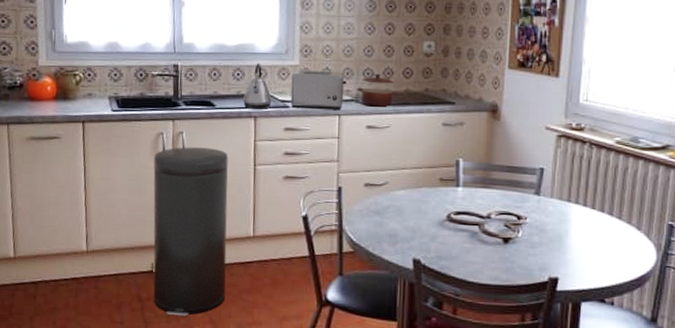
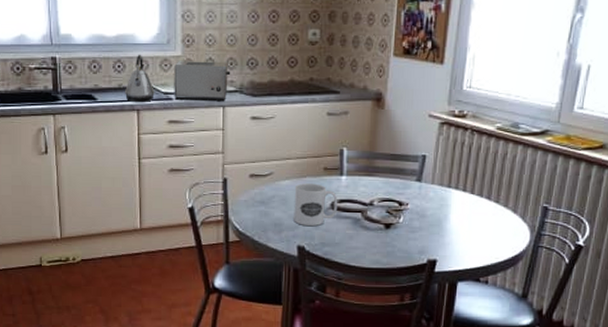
pedal bin: present [153,147,228,317] -> none [36,142,115,307]
saucepan: present [356,73,398,107] -> none [240,63,283,97]
mug: none [409,194,454,239] -> present [294,183,338,227]

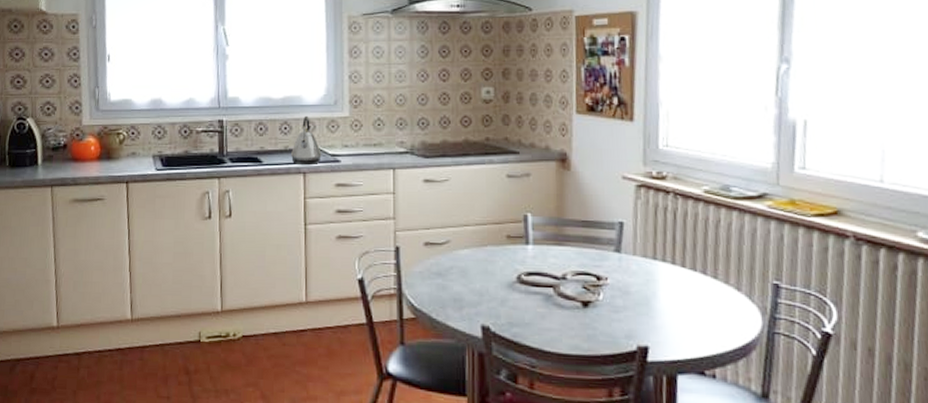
toaster: present [174,61,231,103] -> none [341,122,401,165]
mug: present [294,183,338,227] -> none [475,253,526,303]

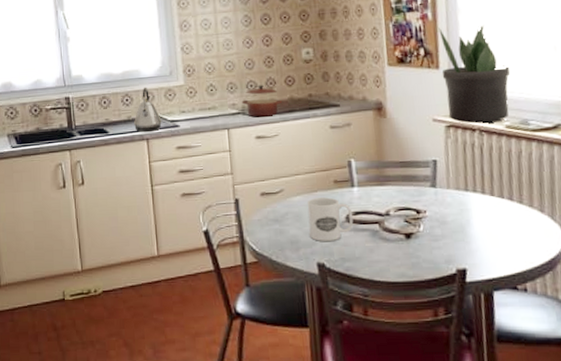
saucepan: none [410,123,456,159] -> present [241,84,283,117]
mug: none [475,253,526,303] -> present [307,197,354,242]
planter: none [636,75,714,186] -> present [438,24,511,124]

